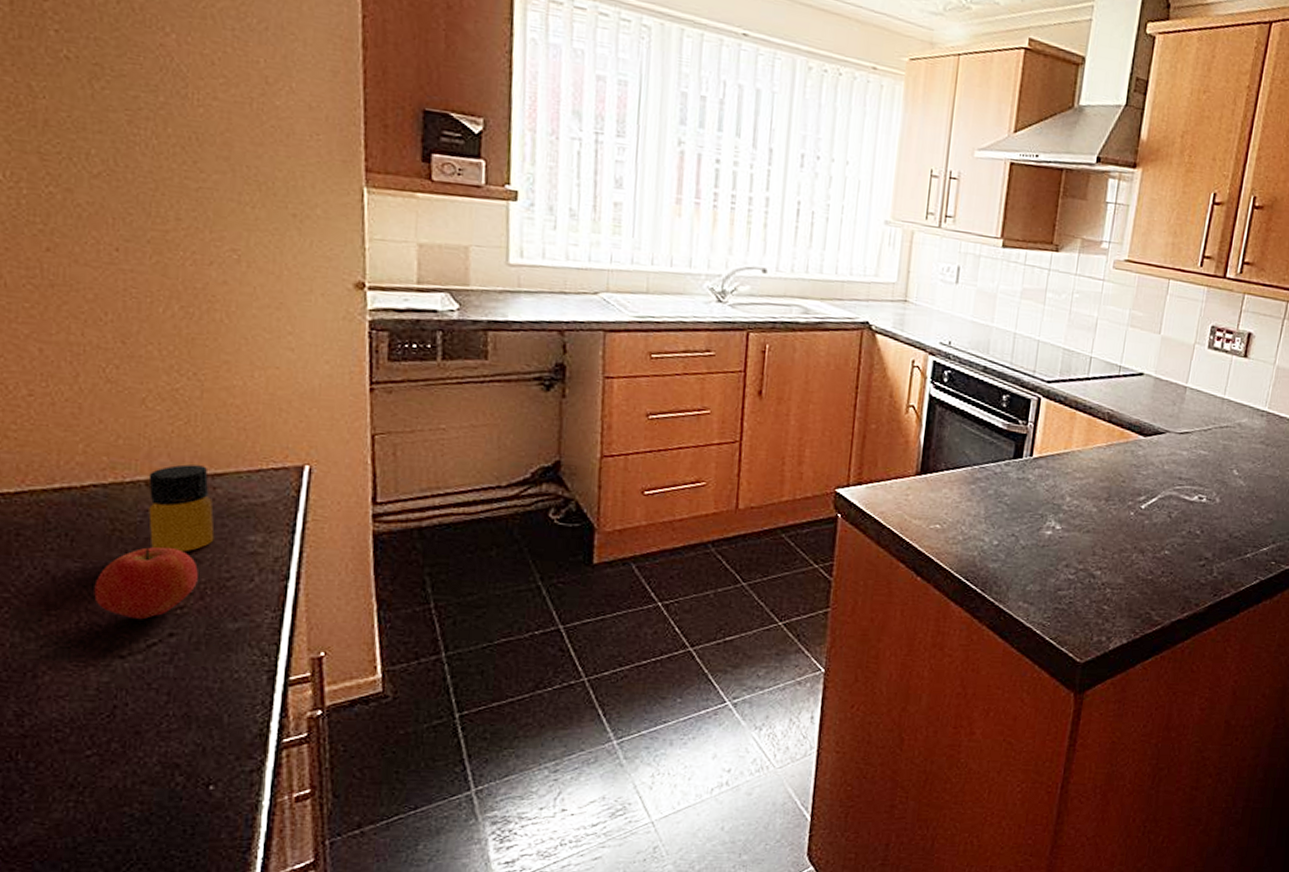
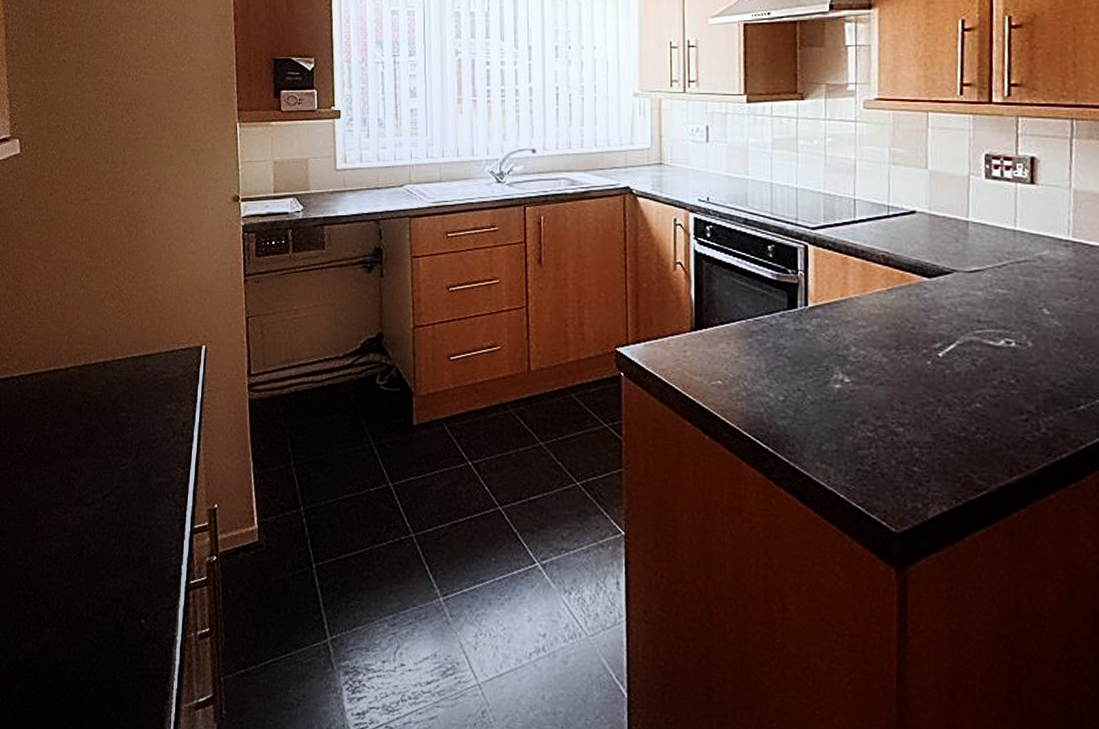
apple: present [94,546,198,620] -> none [71,414,135,475]
bottle: present [148,464,215,552] -> none [105,348,145,419]

